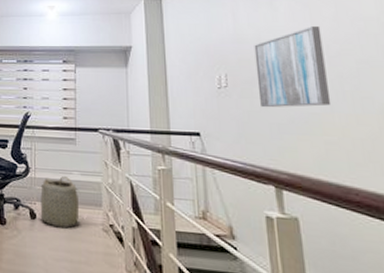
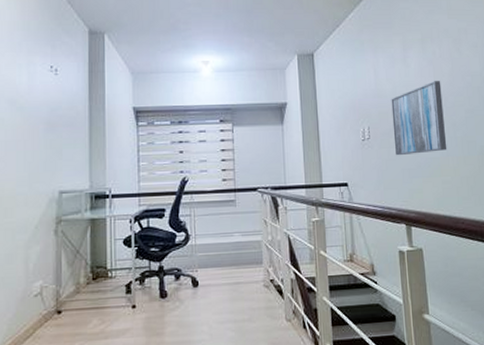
basket: present [36,176,84,228] -> none [198,239,246,291]

